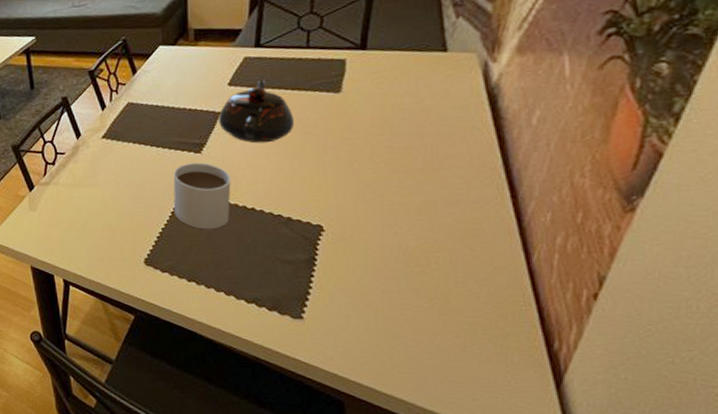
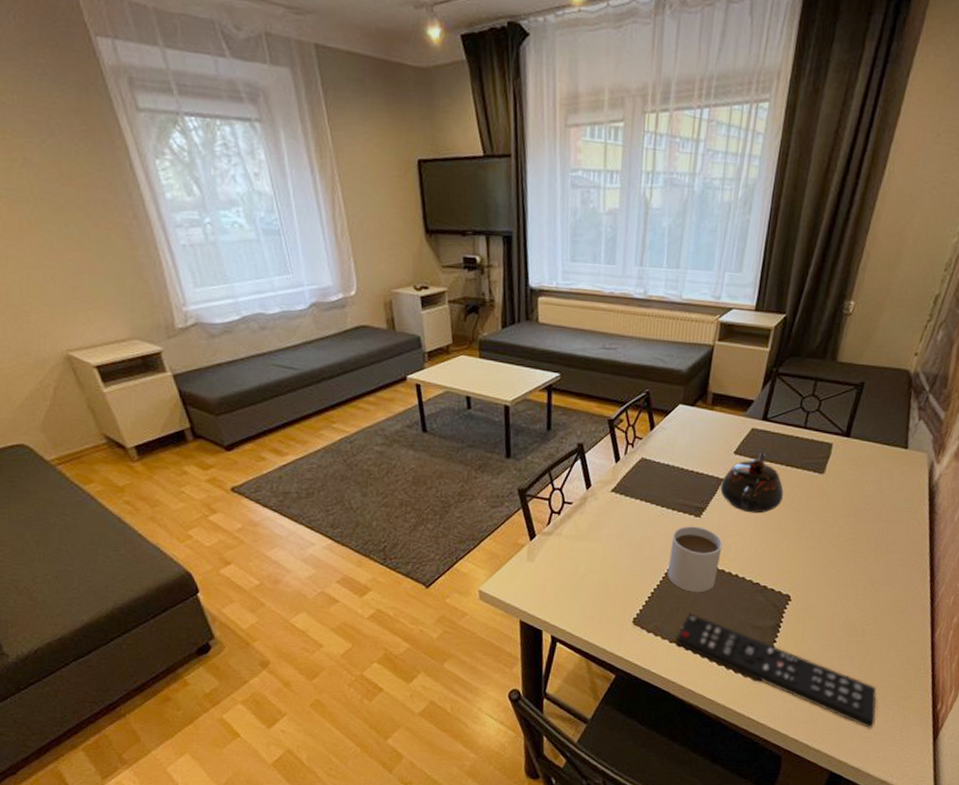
remote control: none [194,251,464,373] -> present [676,613,877,729]

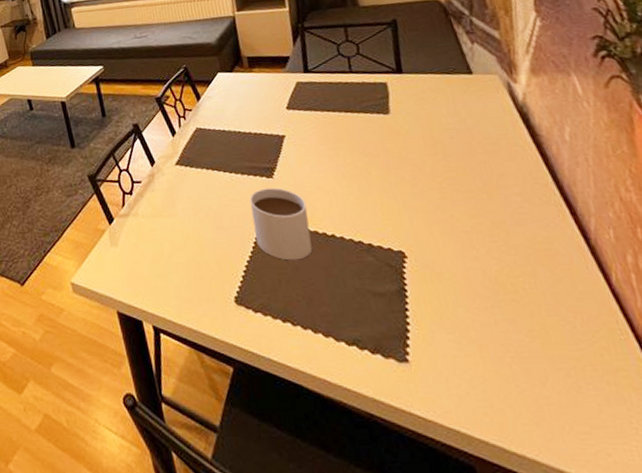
remote control: present [676,613,877,729] -> none [288,285,586,421]
teapot: present [720,453,784,514] -> none [283,103,355,166]

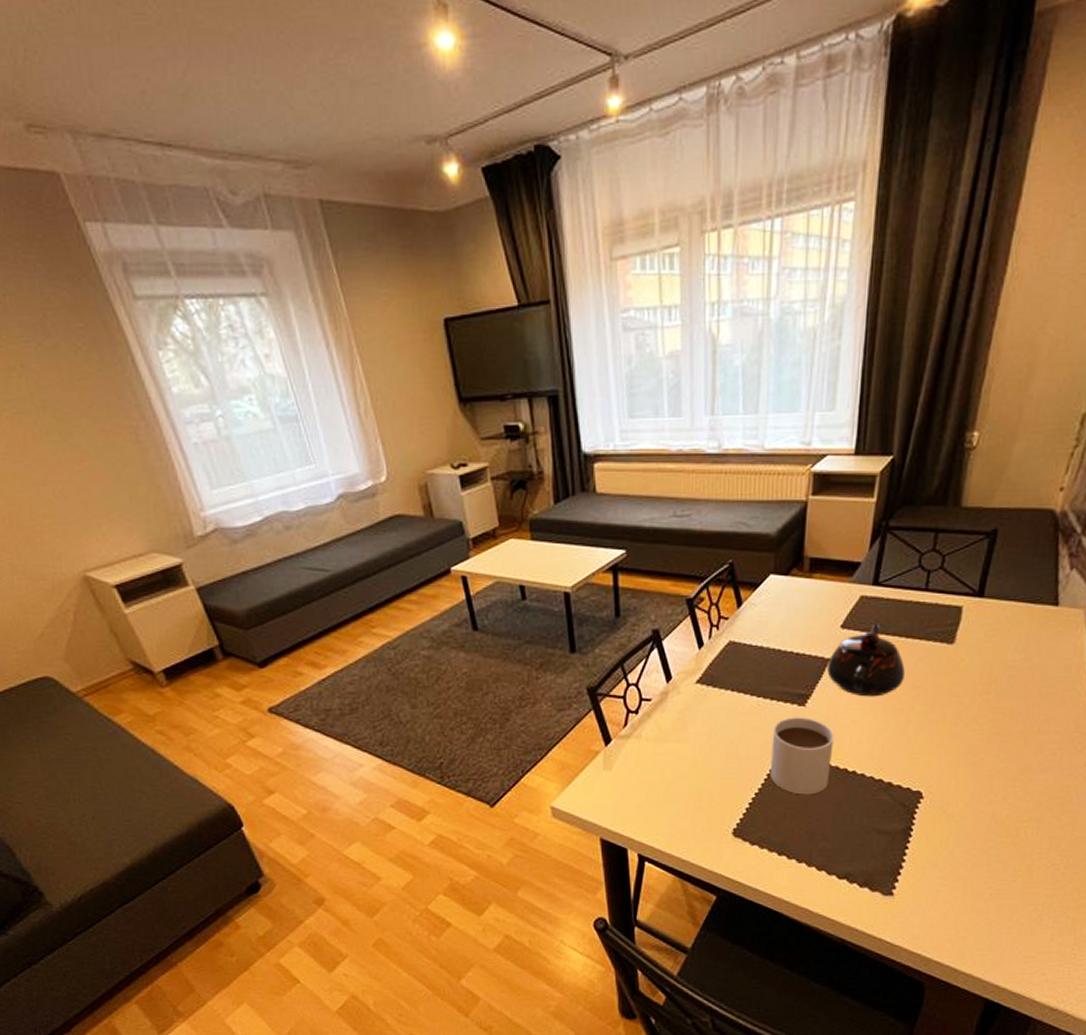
teapot: none [283,103,355,166] -> present [827,624,906,697]

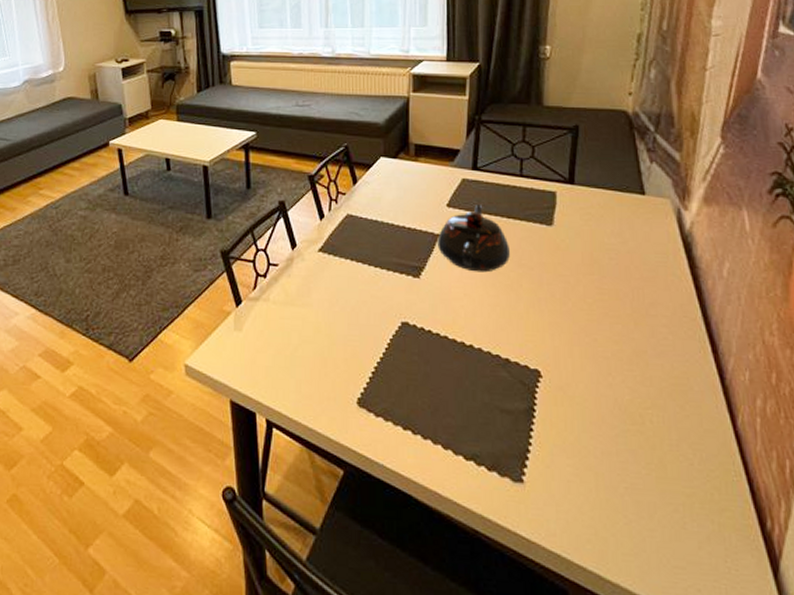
mug: present [770,717,834,795] -> none [391,288,449,367]

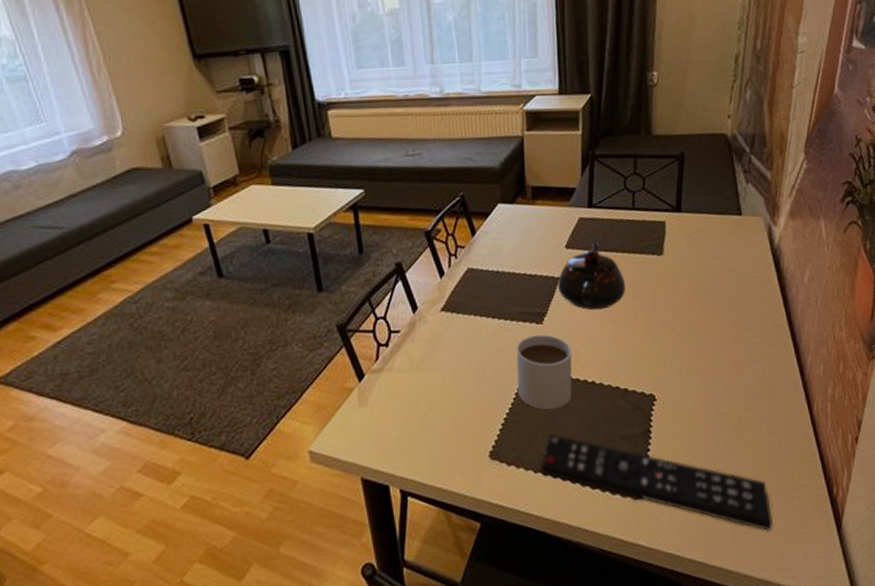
mug: none [391,288,449,367] -> present [516,334,572,411]
remote control: none [410,392,685,556] -> present [540,434,773,532]

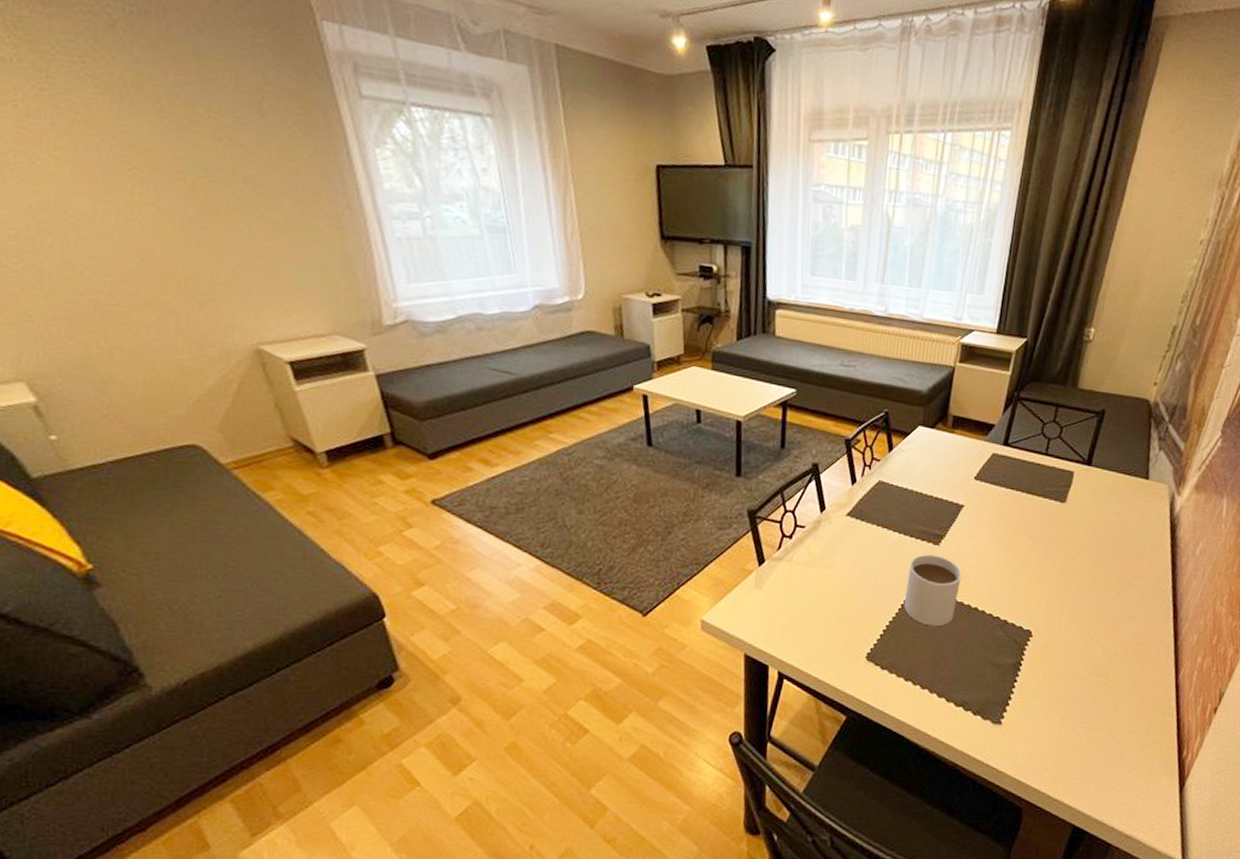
remote control: present [540,434,773,532] -> none [912,649,1121,778]
teapot: present [558,242,626,310] -> none [960,479,1025,543]

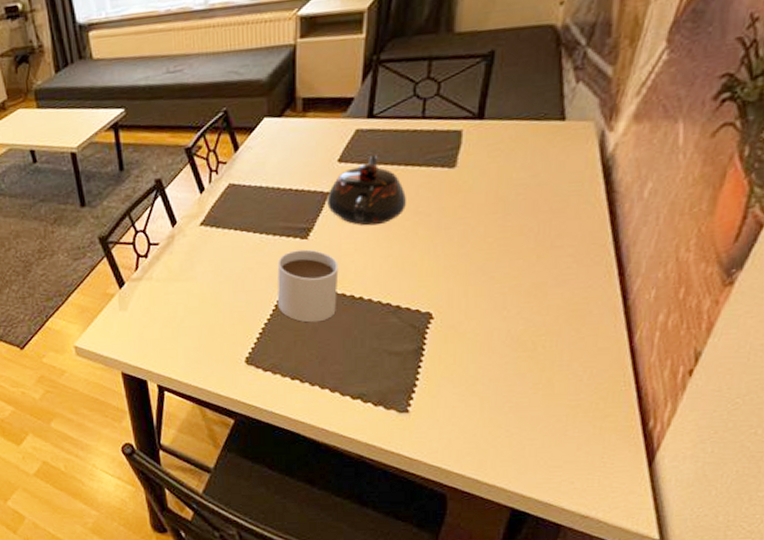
teapot: none [960,479,1025,543] -> present [327,155,407,226]

